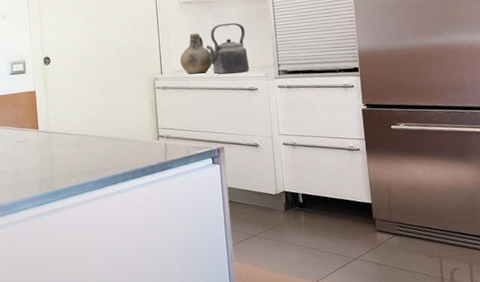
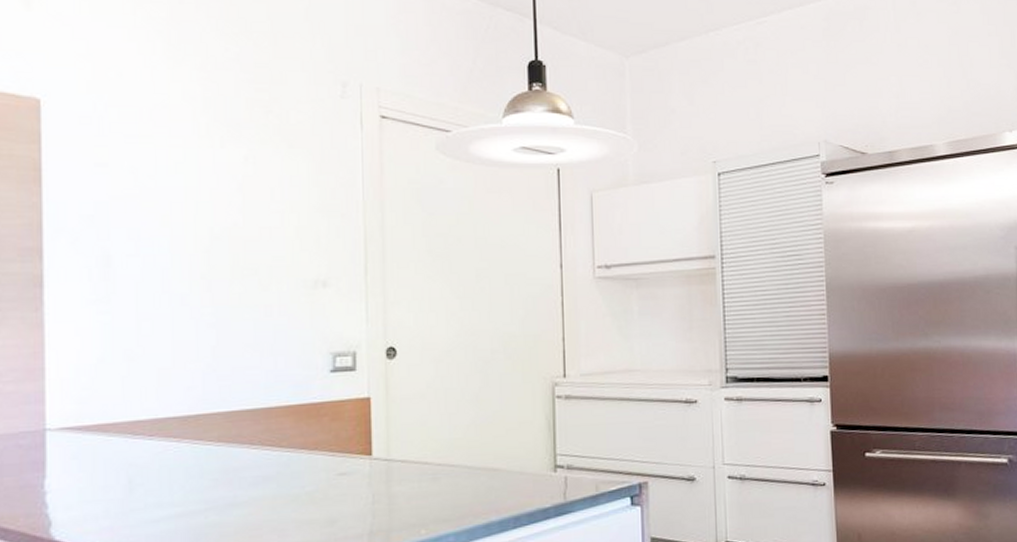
ceramic jug: present [180,33,213,74] -> none [591,321,637,379]
kettle: present [207,23,250,74] -> none [630,310,688,380]

